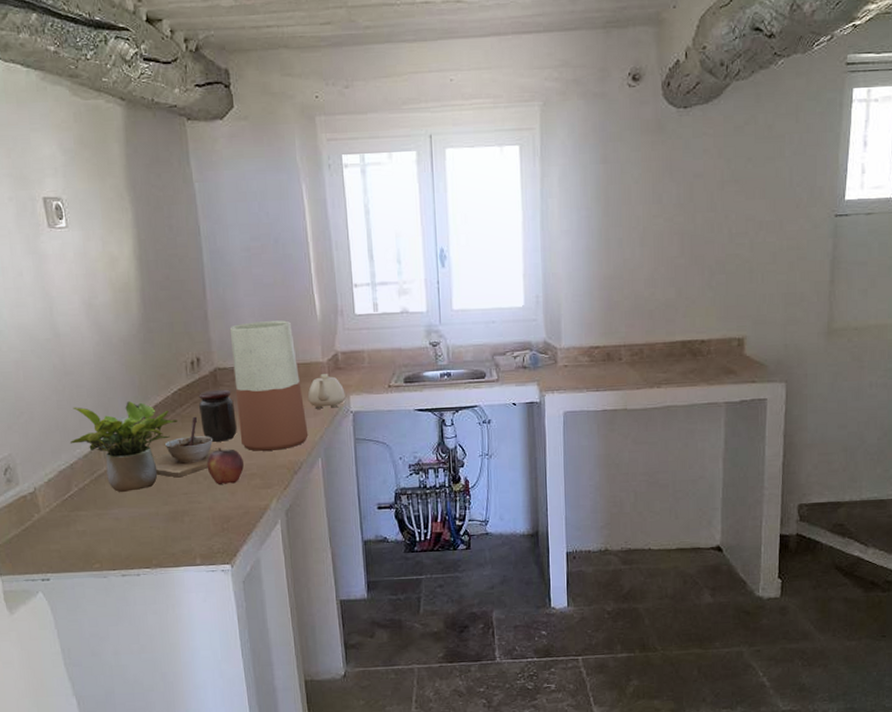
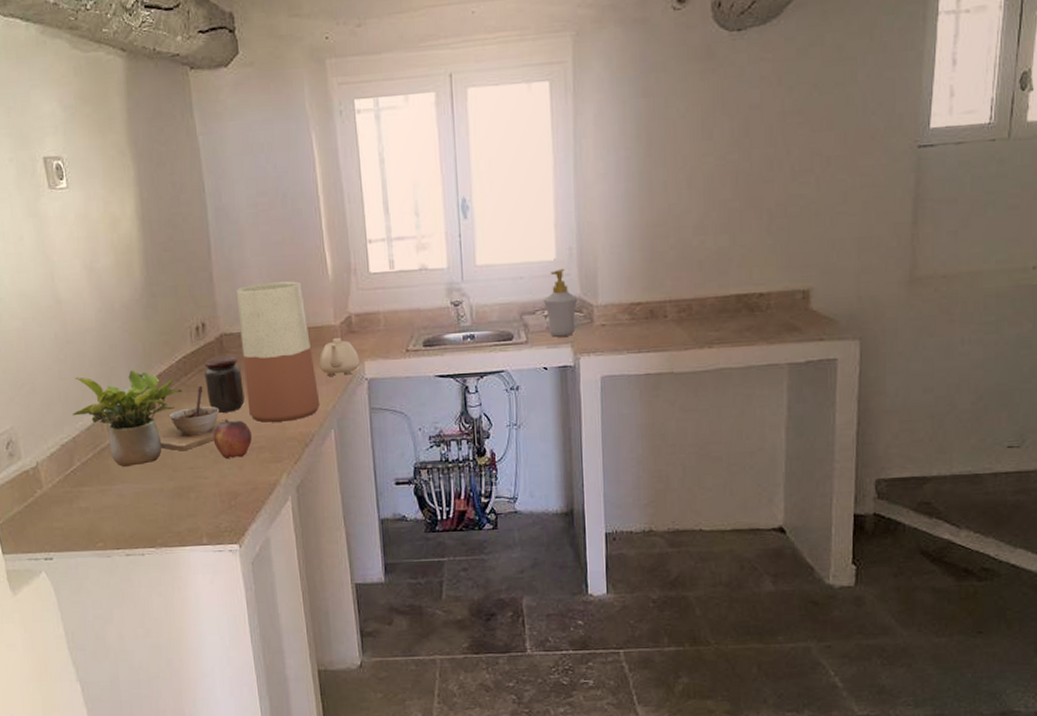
soap bottle: none [512,314,544,376] -> present [543,268,578,337]

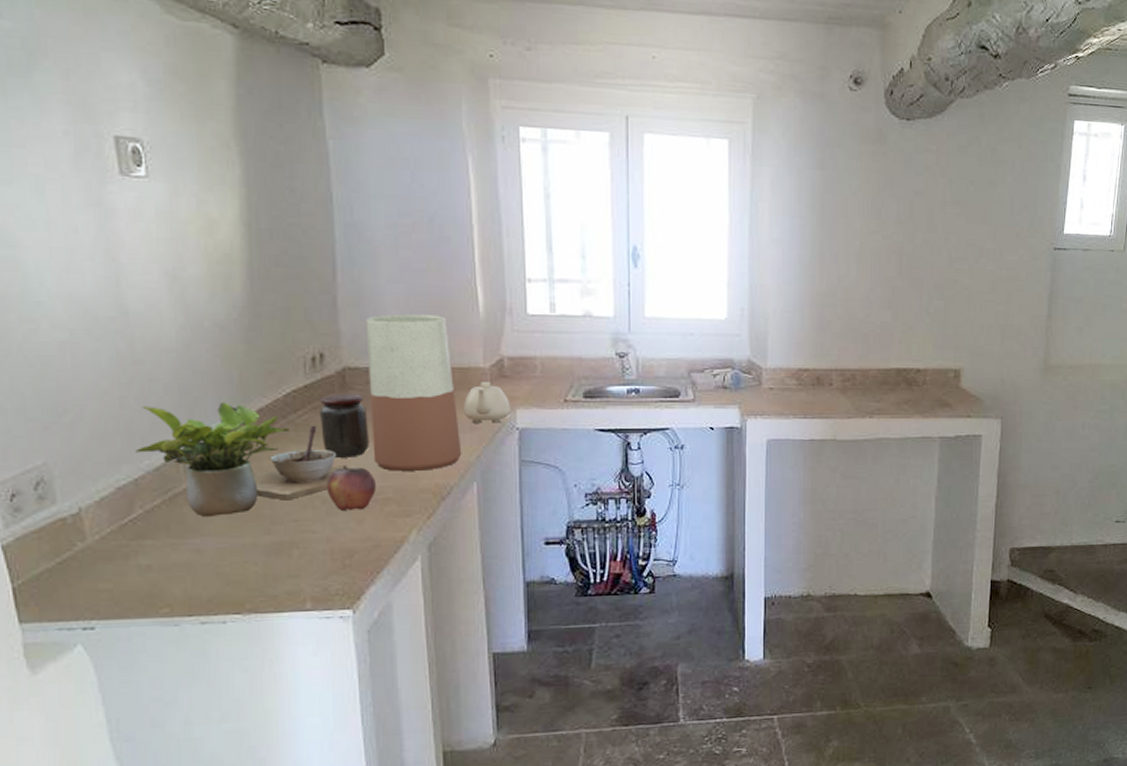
soap bottle: present [543,268,578,337] -> none [712,328,748,397]

